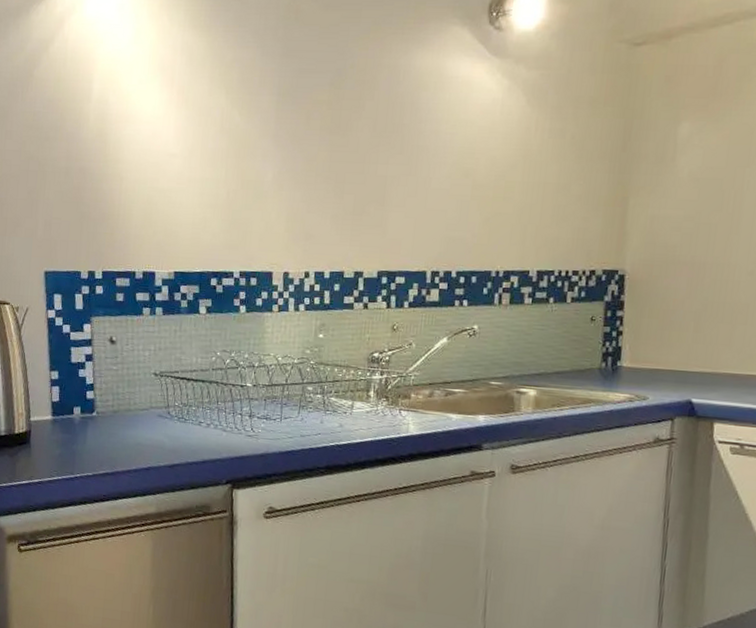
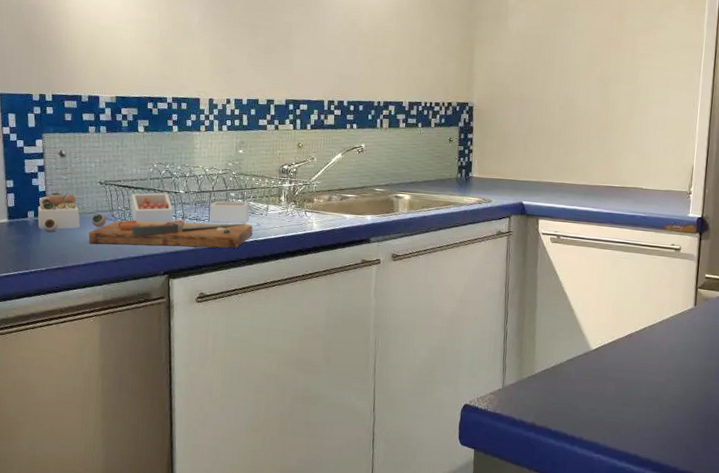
cutting board: none [84,385,334,454] -> present [37,192,253,249]

